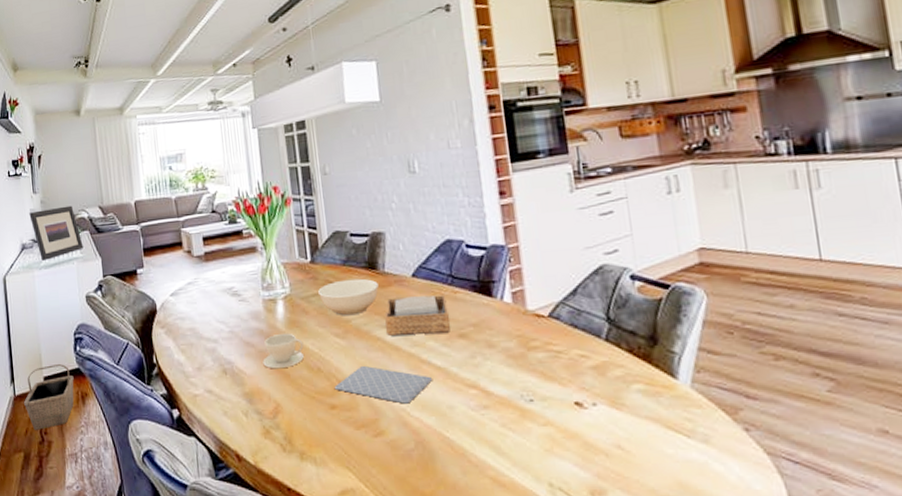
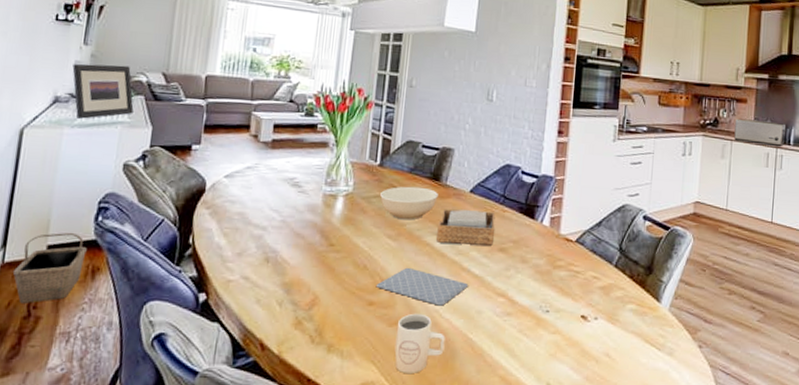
teacup: present [262,333,305,369] -> none [309,228,355,263]
mug: none [364,413,421,479] -> present [394,313,445,374]
toaster: none [734,127,818,163] -> present [734,118,786,147]

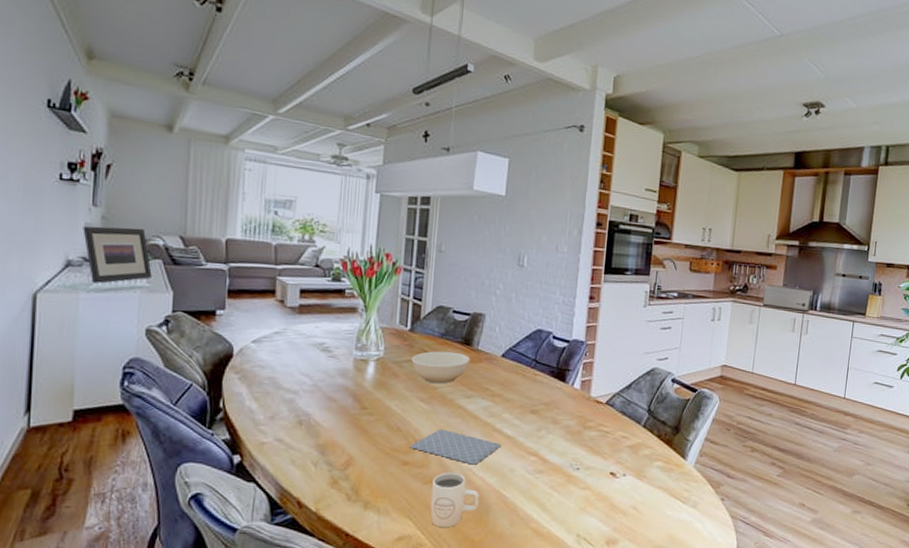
basket: present [13,233,87,303] -> none [41,398,115,466]
napkin holder: present [436,209,495,246] -> none [469,373,527,408]

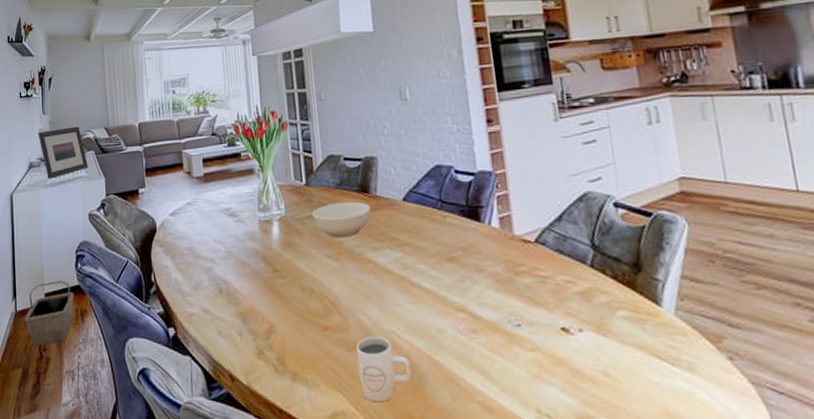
basket: none [41,398,115,466] -> present [25,281,74,346]
placemat: present [410,429,500,465] -> none [326,287,422,327]
toaster: present [762,284,814,313] -> none [711,62,791,96]

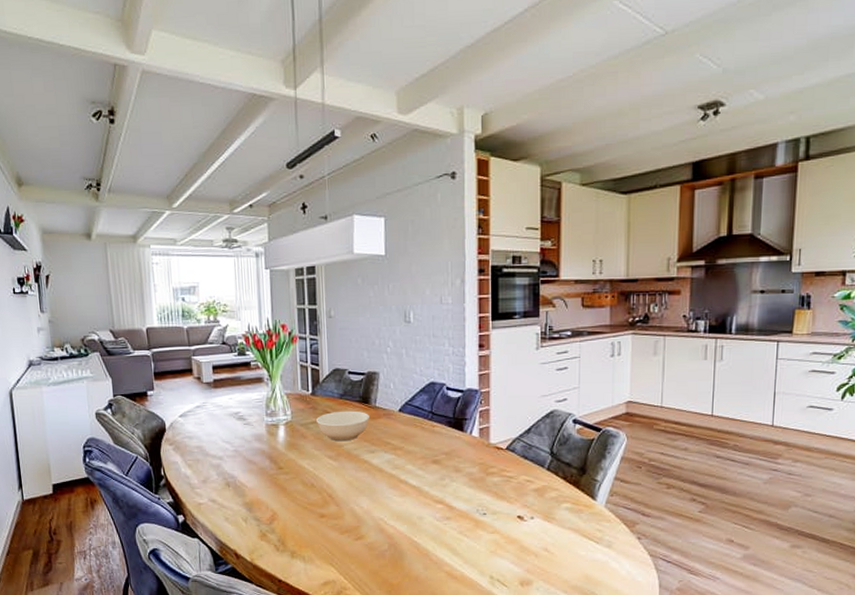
basket: present [25,281,74,346] -> none [32,474,83,531]
picture frame: present [38,126,88,179] -> none [36,327,94,378]
mug: present [355,336,411,403] -> none [348,522,393,573]

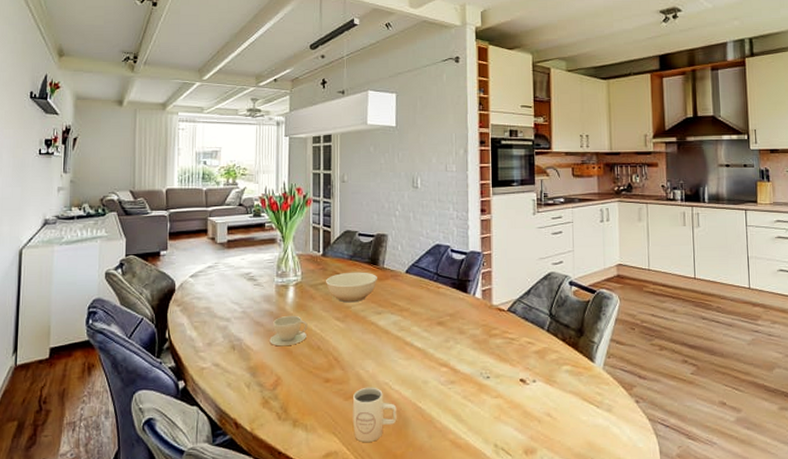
teacup: none [263,453,301,484] -> present [269,315,308,347]
mug: none [348,522,393,573] -> present [352,387,397,443]

